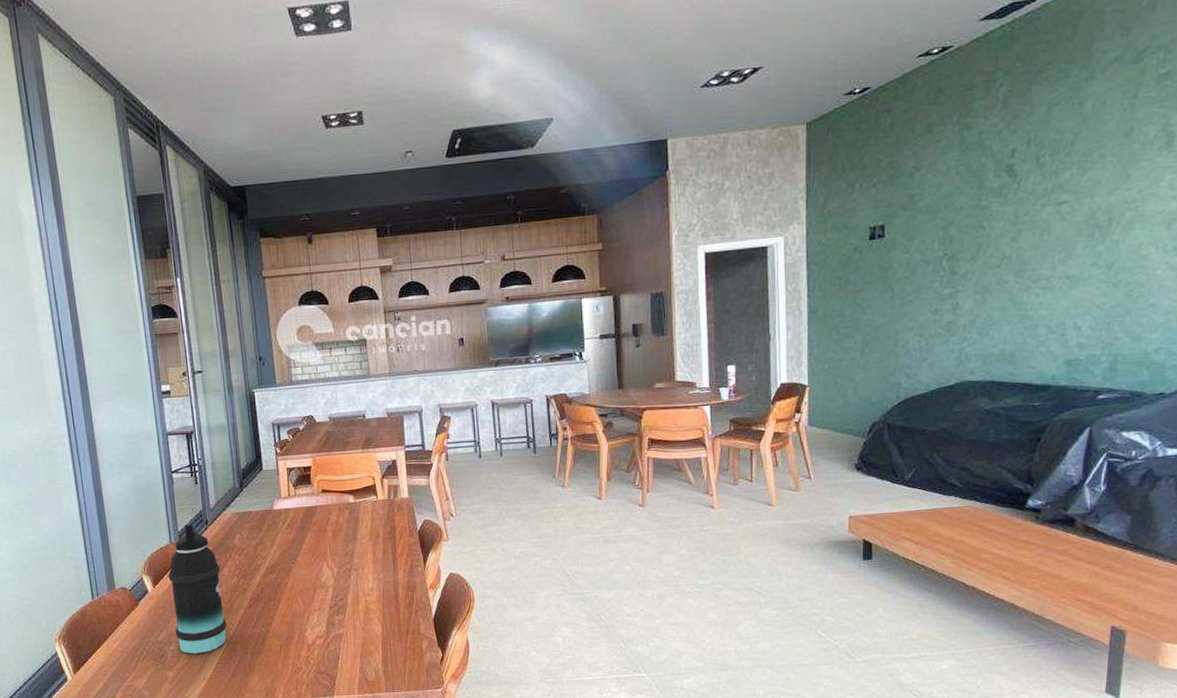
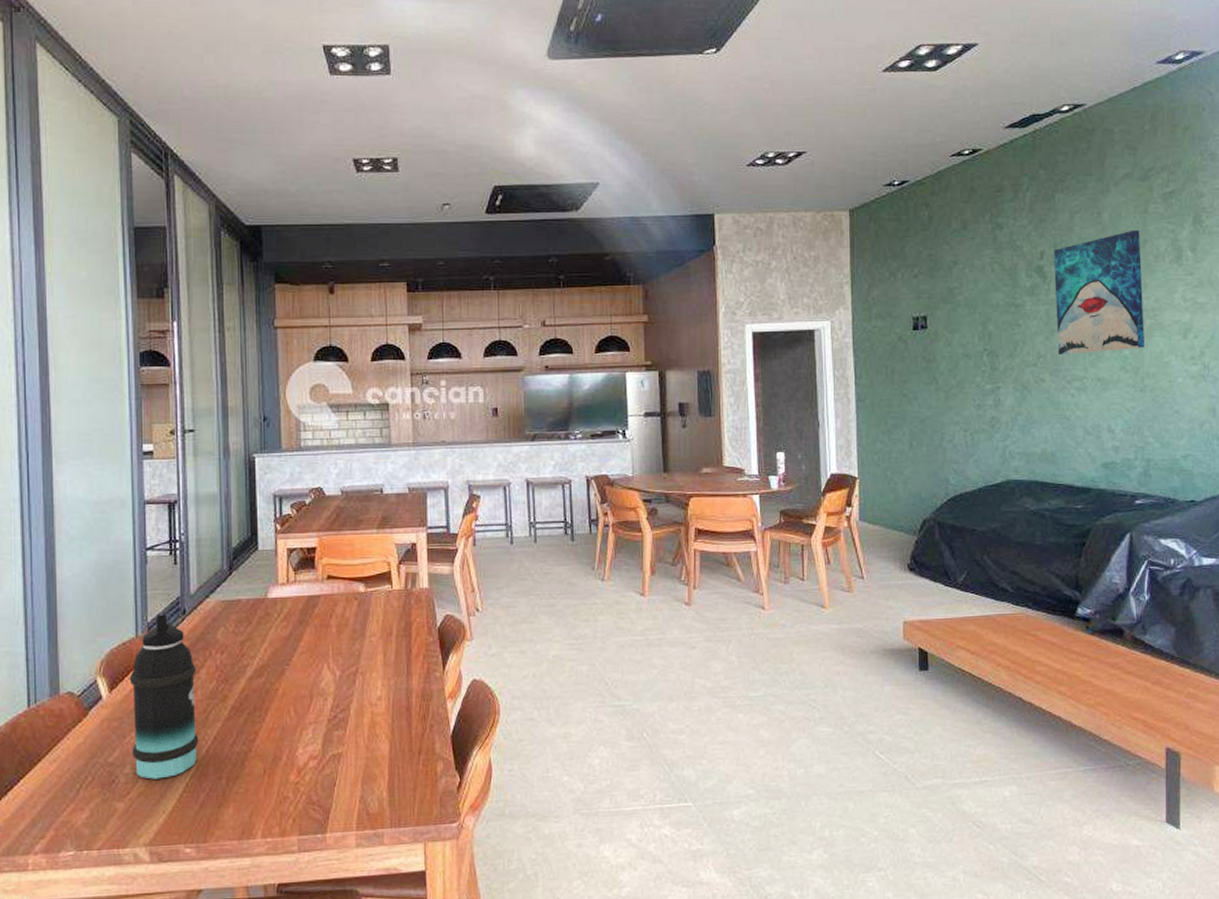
wall art: none [1024,117,1127,255] -> present [1053,230,1146,356]

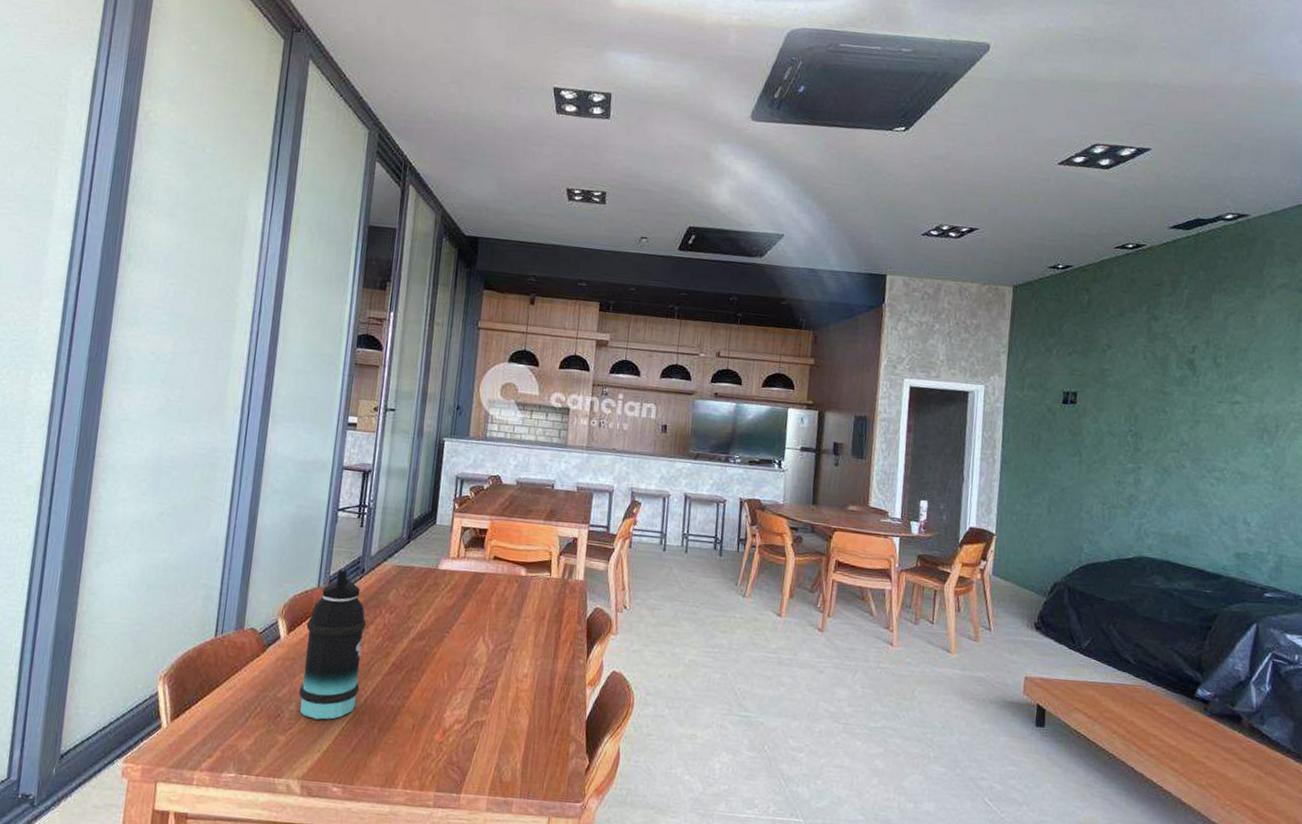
wall art: present [1053,230,1146,356] -> none [1201,336,1292,449]

